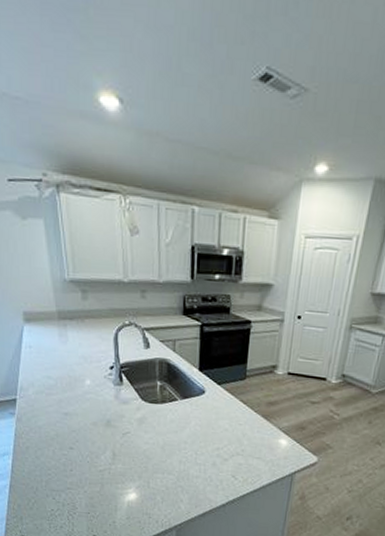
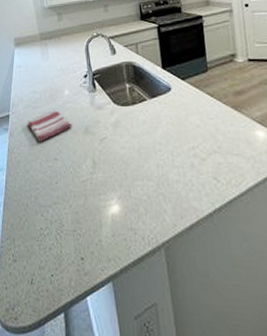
dish towel: none [38,399,92,431] -> present [27,110,72,143]

